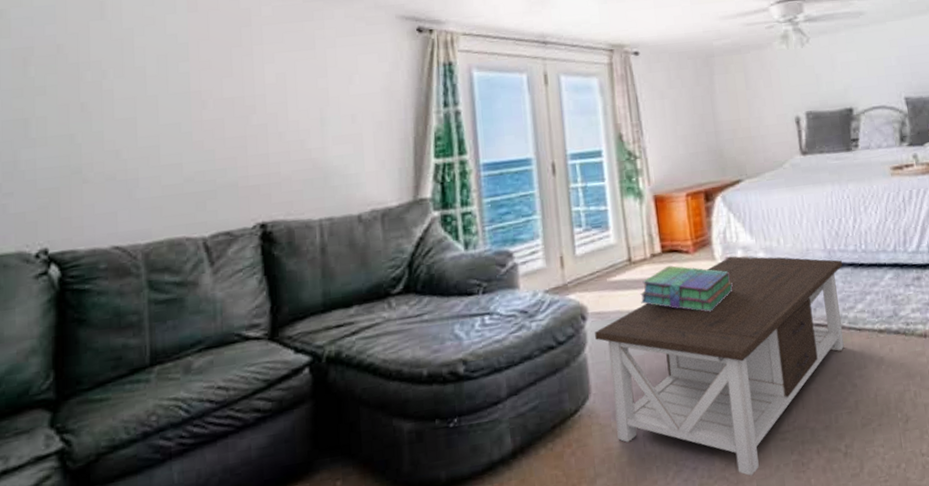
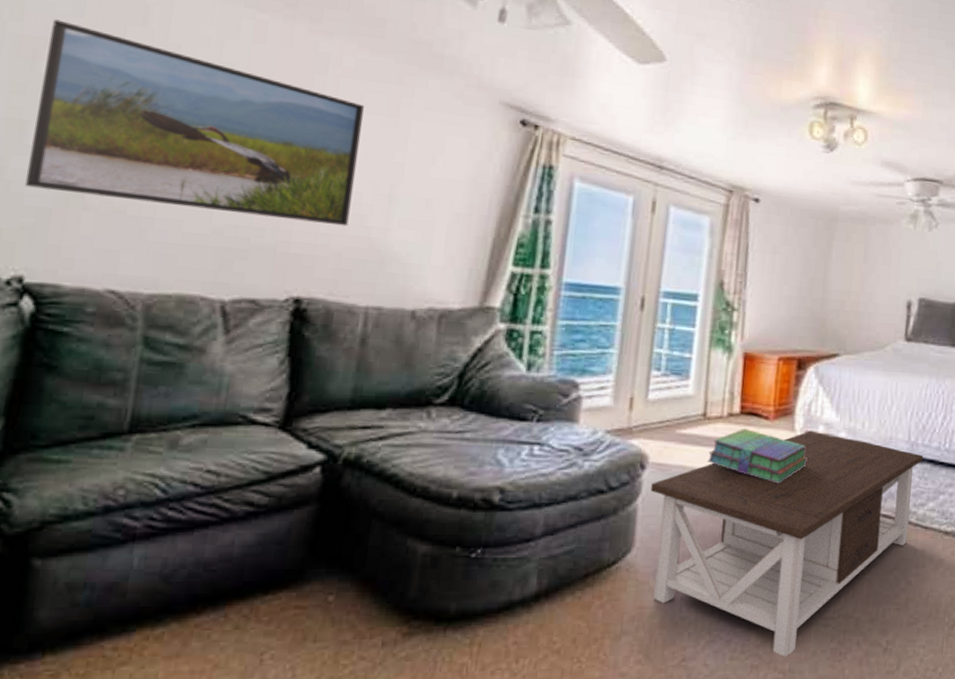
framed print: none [34,29,292,174] -> present [24,19,364,227]

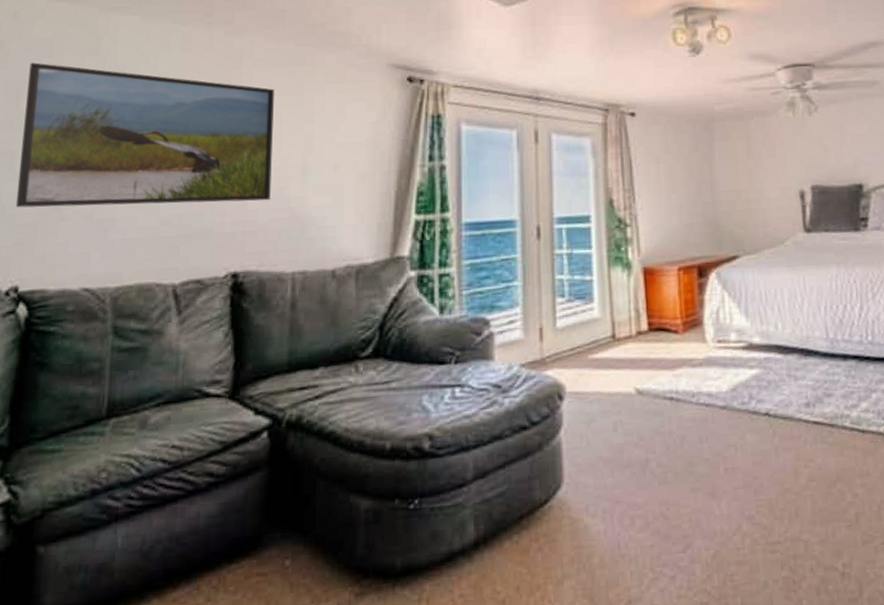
coffee table: present [651,430,923,658] -> none [572,339,846,591]
stack of books: present [707,429,807,484] -> none [623,346,724,400]

